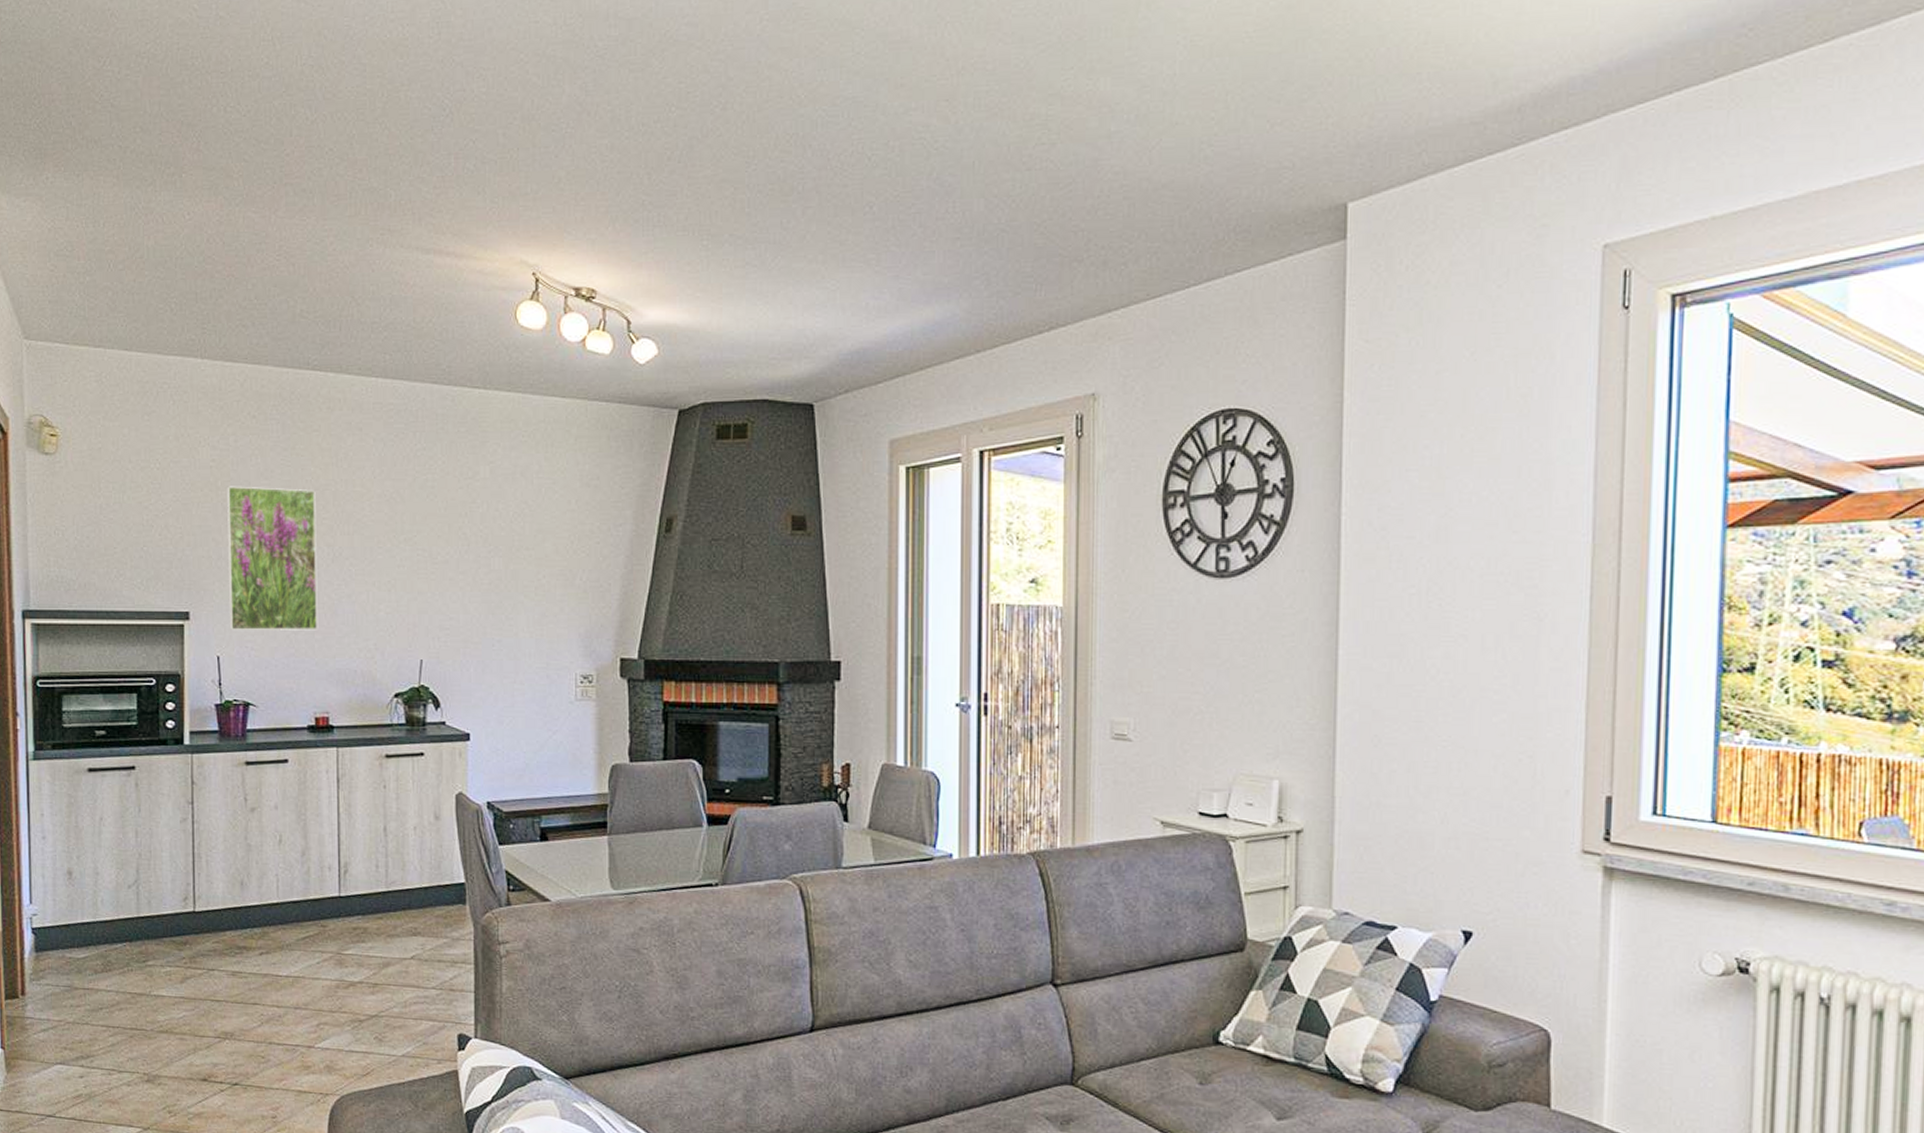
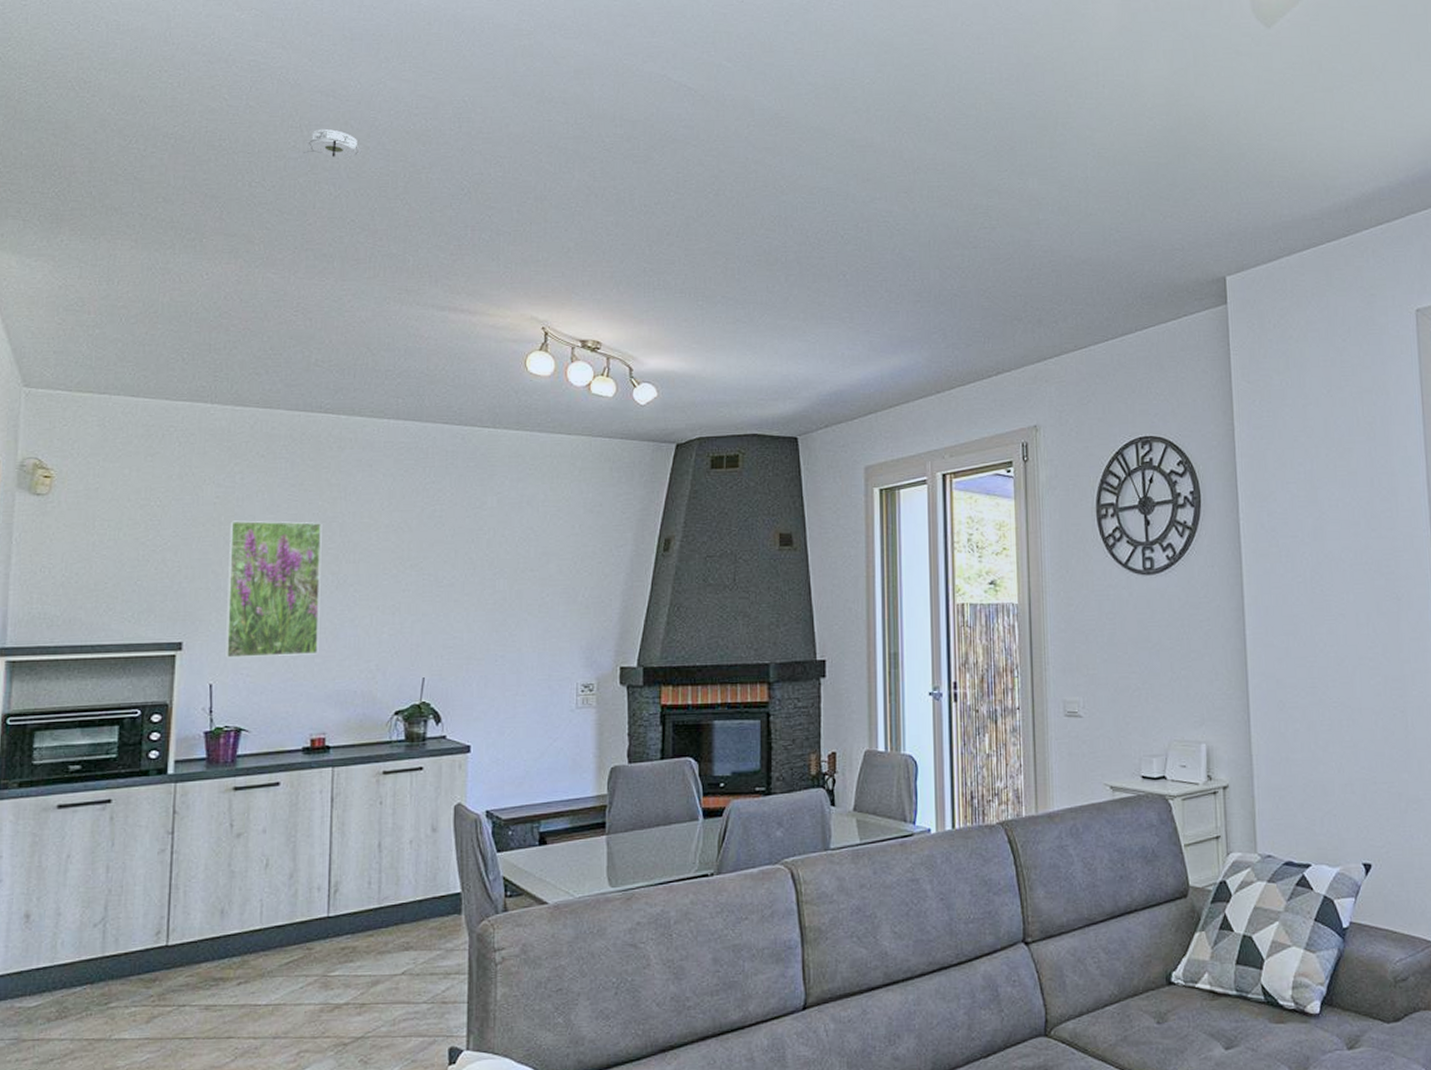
smoke detector: none [277,41,337,75] -> present [304,129,362,157]

